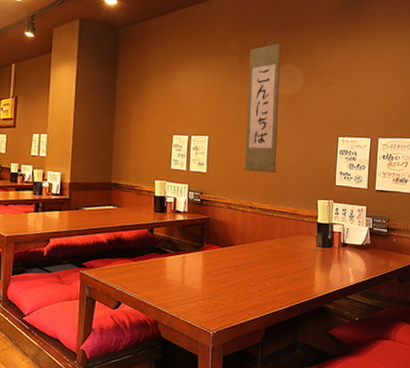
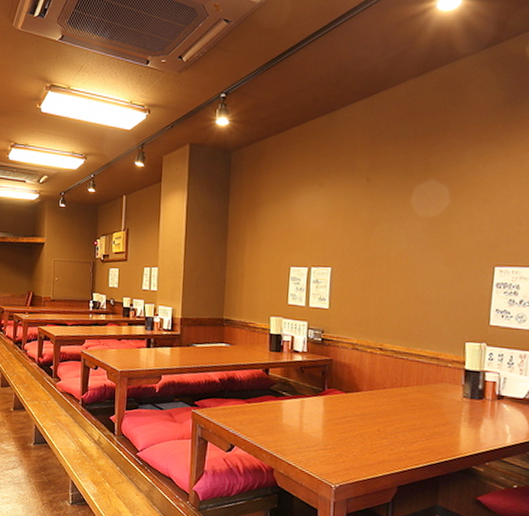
wall scroll: present [243,42,282,173] -> none [372,155,422,310]

